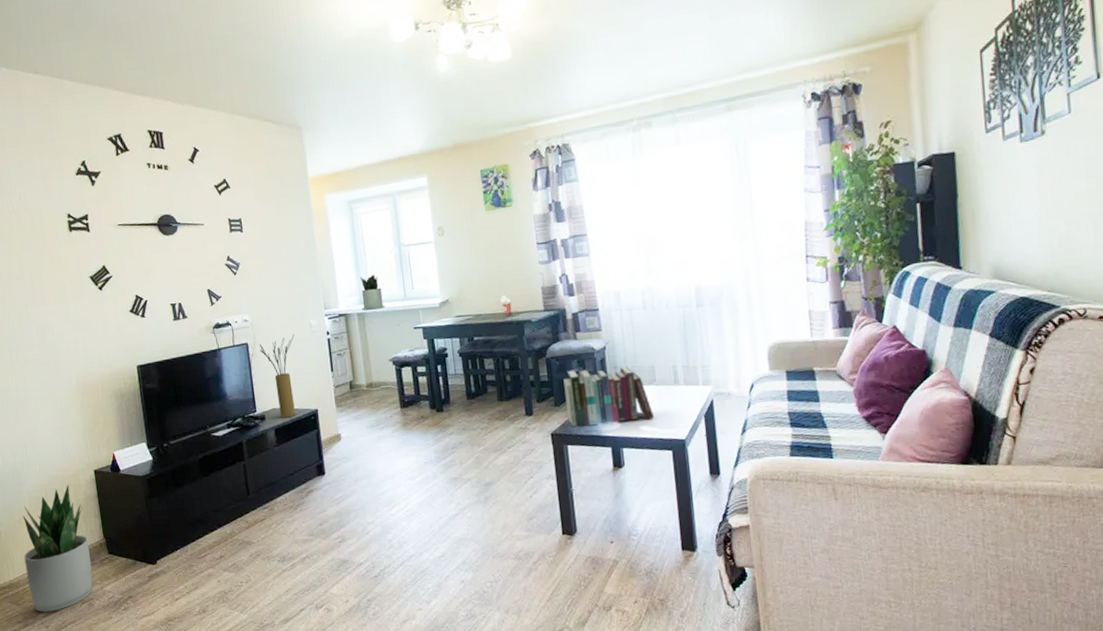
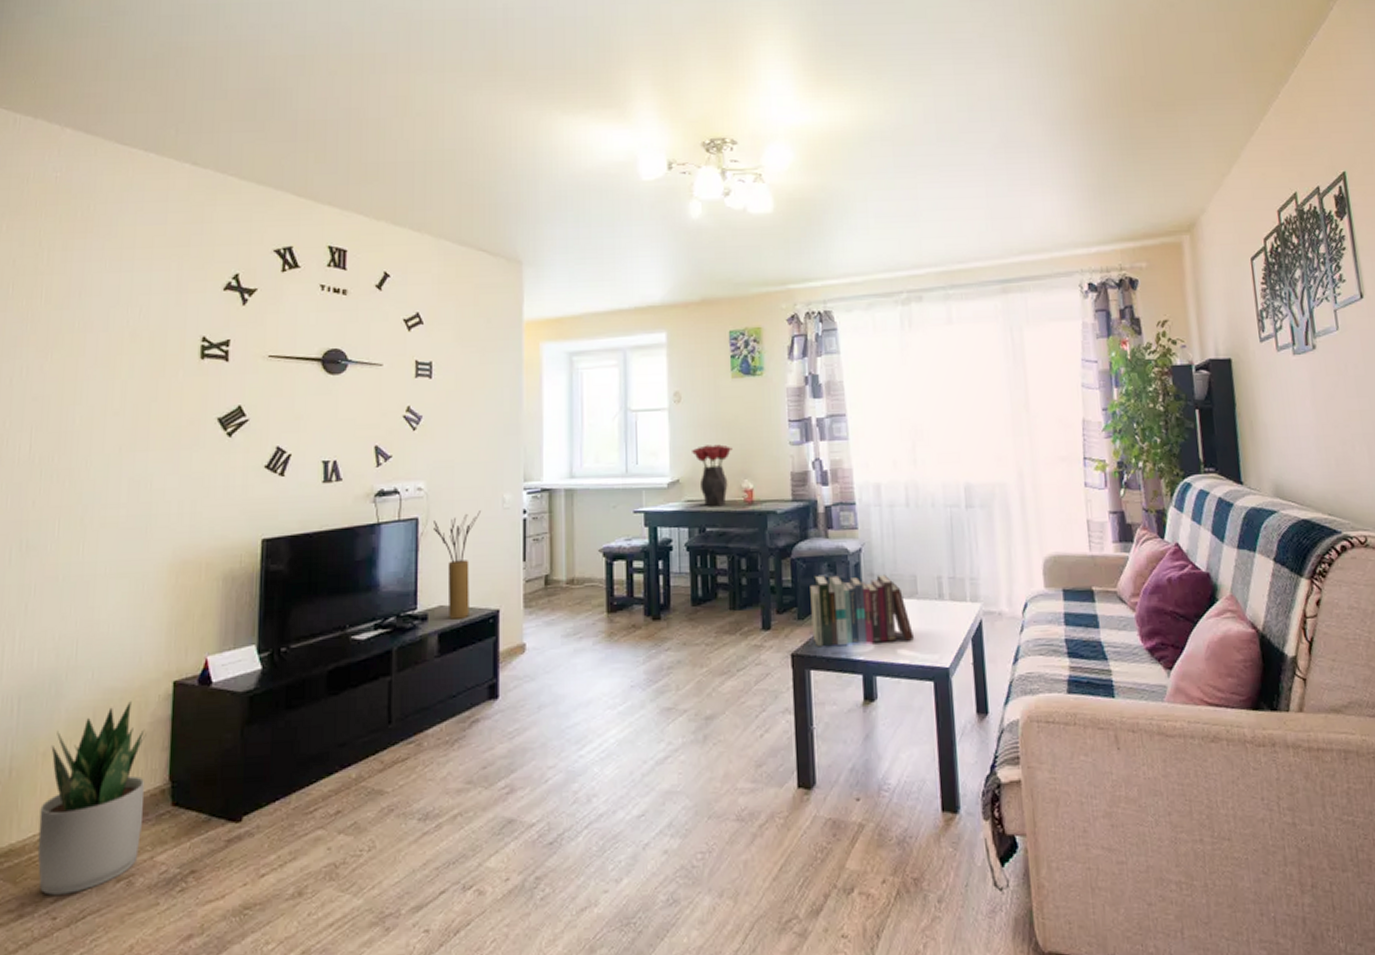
planter: present [360,274,385,311] -> none [571,443,600,487]
bouquet: none [457,268,491,321] -> present [692,444,733,507]

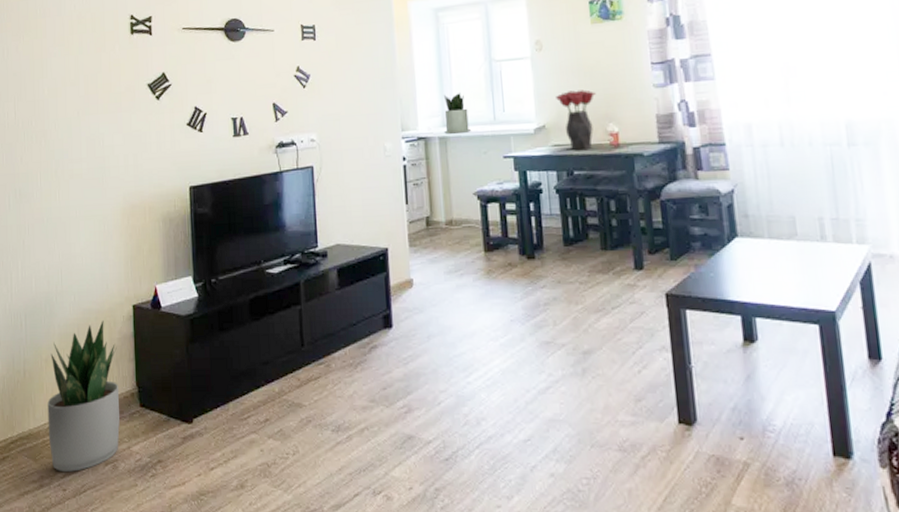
vase: present [434,511,480,620] -> none [326,159,366,256]
planter: none [571,443,600,487] -> present [444,93,471,135]
books: present [810,574,915,648] -> none [681,215,796,288]

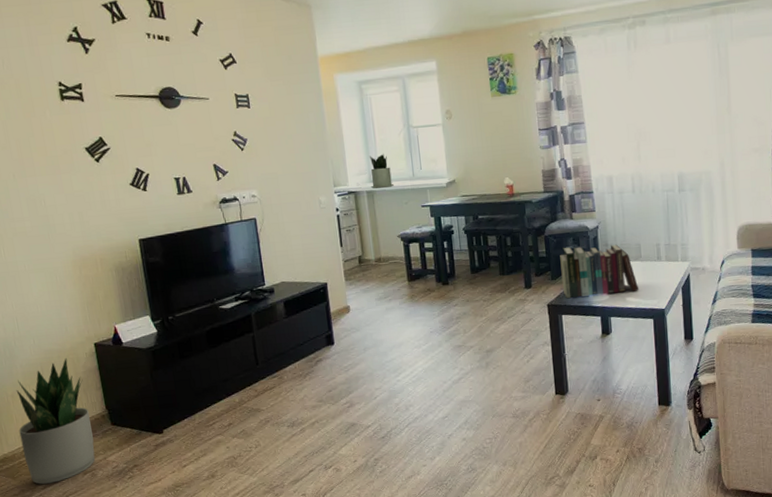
bouquet: present [556,89,596,151] -> none [463,151,495,200]
books: none [681,215,796,288] -> present [560,244,639,299]

